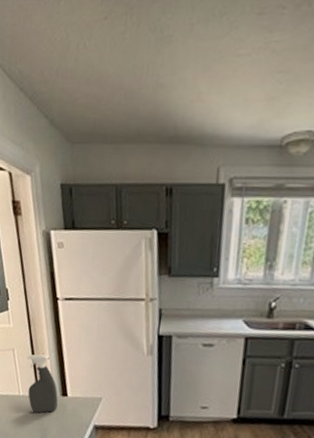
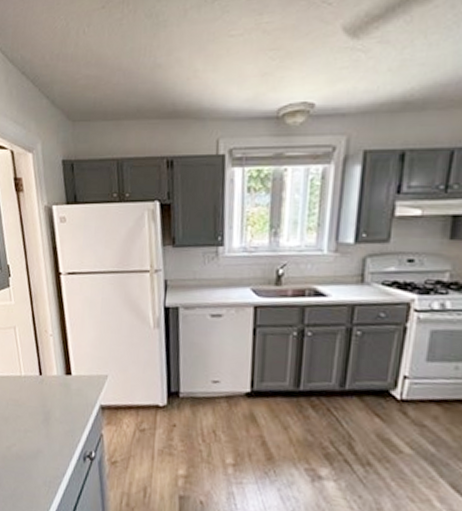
spray bottle: present [28,354,58,413] -> none [30,331,62,394]

